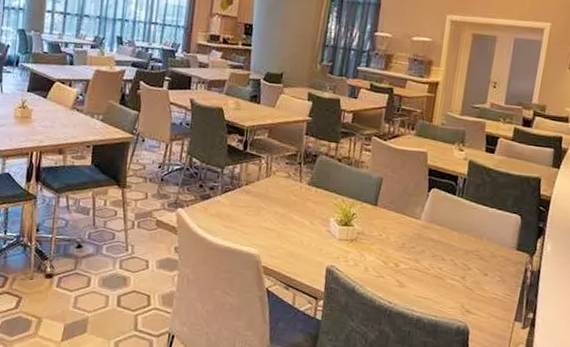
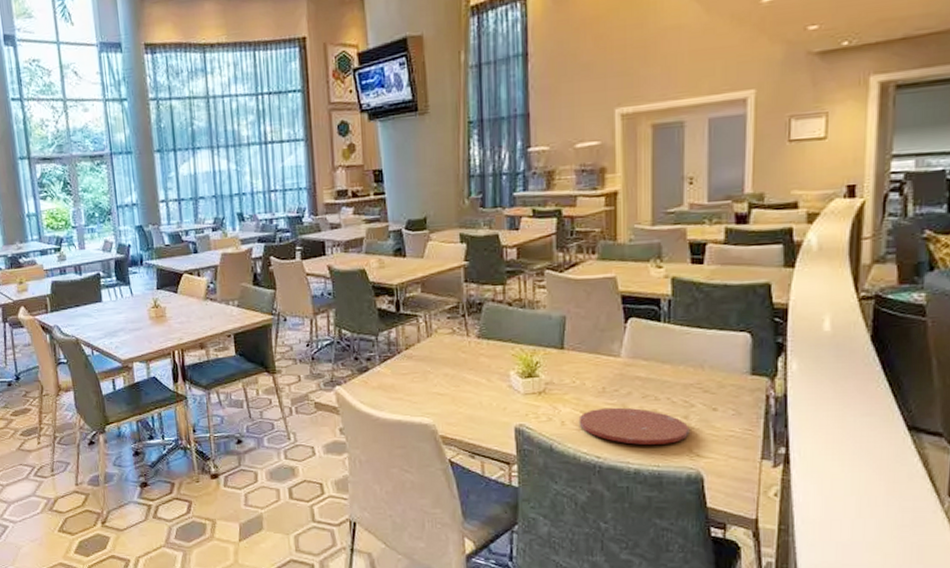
plate: none [379,260,465,299] -> present [578,407,690,445]

